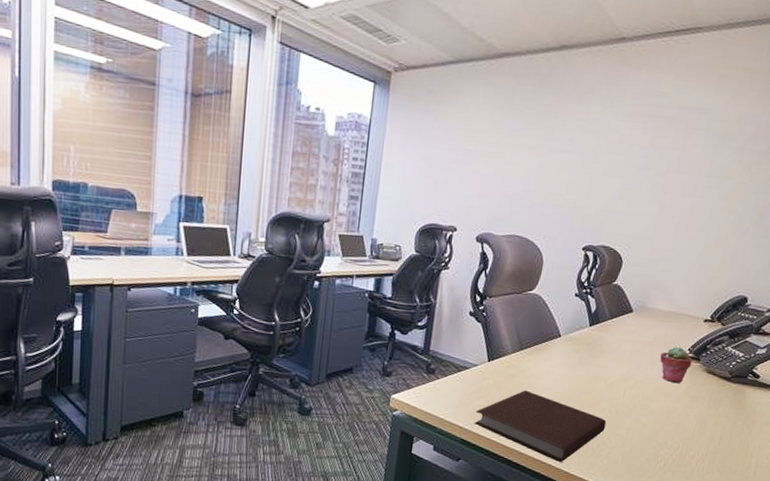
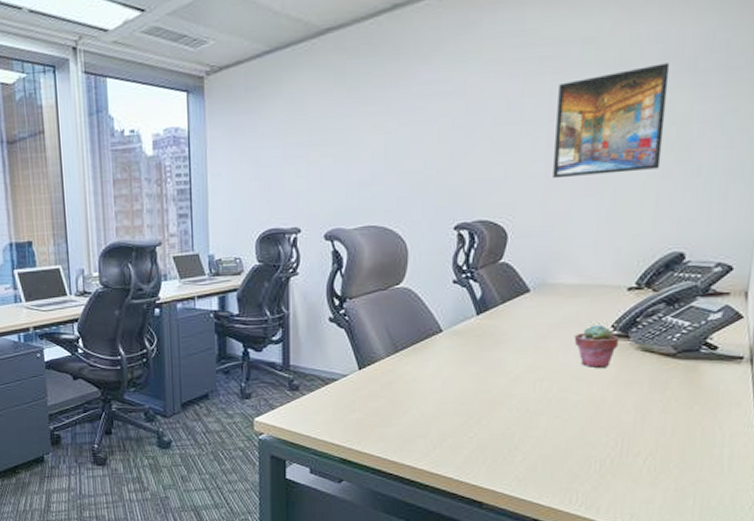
notebook: present [474,390,607,462] -> none [352,397,516,474]
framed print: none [663,141,759,226] -> present [553,63,670,179]

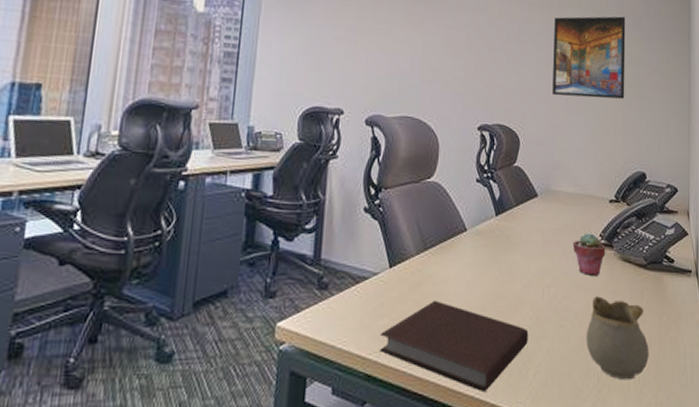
notebook: none [352,397,516,474] -> present [379,300,529,391]
mug: none [586,388,672,467] -> present [586,296,649,380]

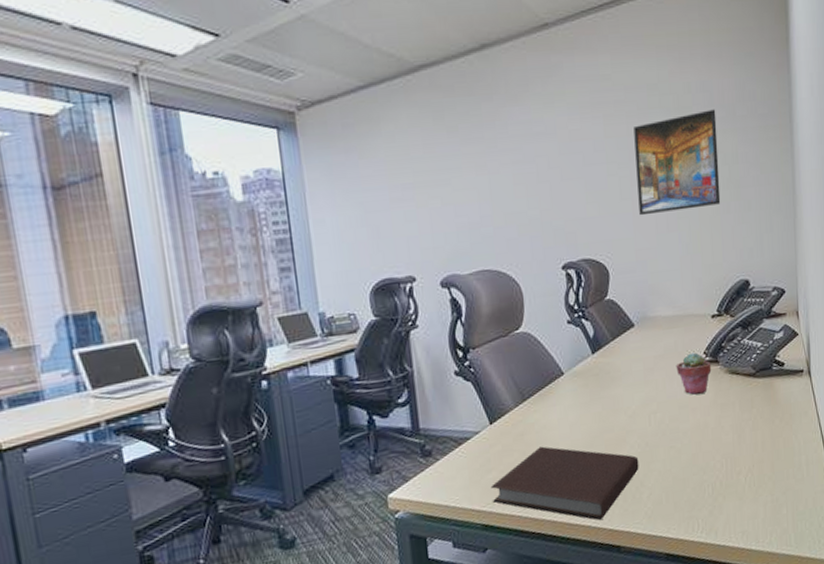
mug: present [586,296,649,380] -> none [697,412,763,486]

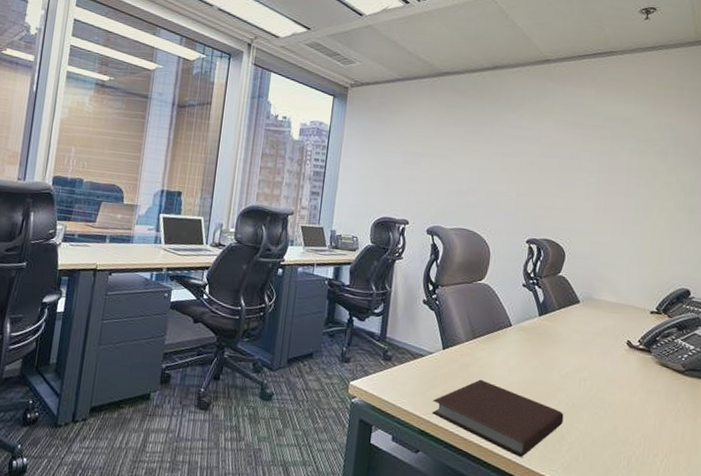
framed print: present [634,109,721,216] -> none [600,146,680,222]
potted succulent: present [676,352,712,395] -> none [611,338,644,375]

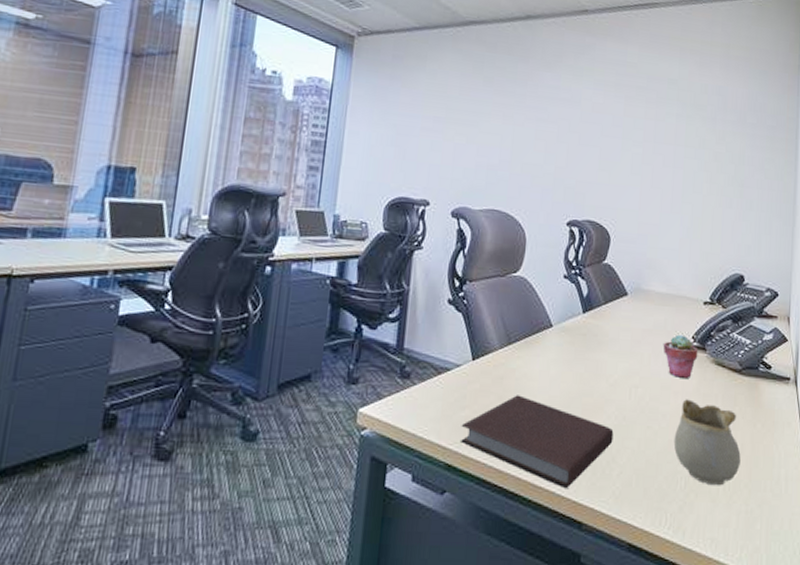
potted succulent: none [611,338,644,375] -> present [663,334,698,378]
mug: none [618,392,681,468] -> present [673,399,741,486]

